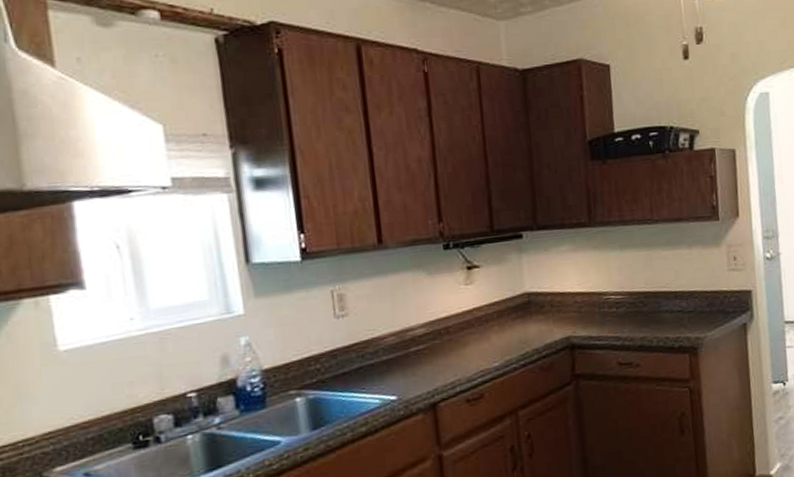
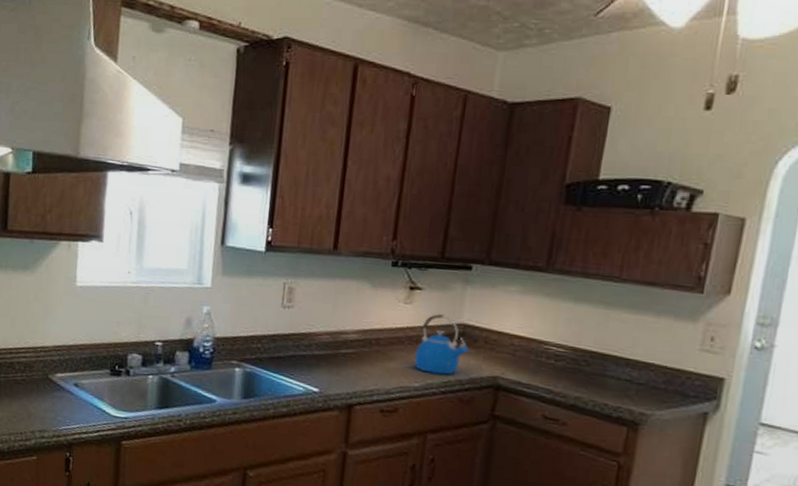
kettle: none [487,287,538,350] -> present [413,313,469,375]

